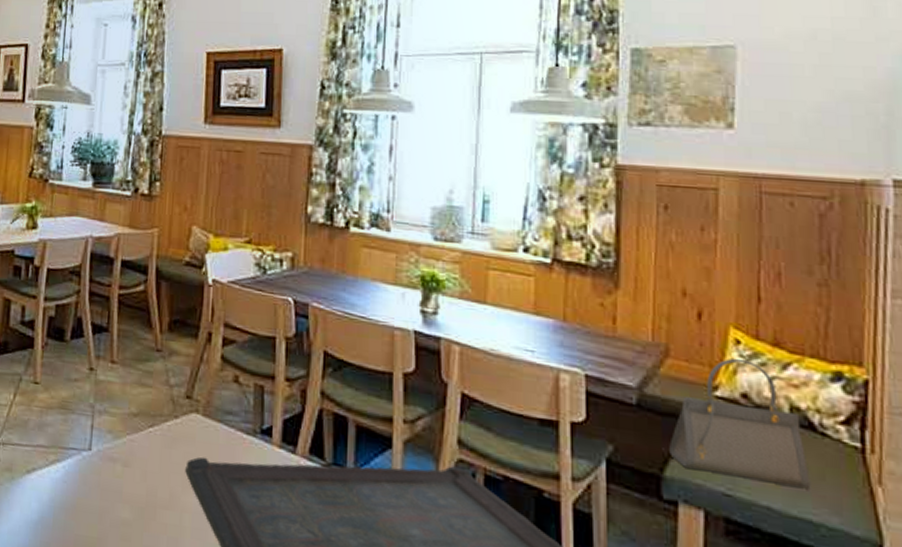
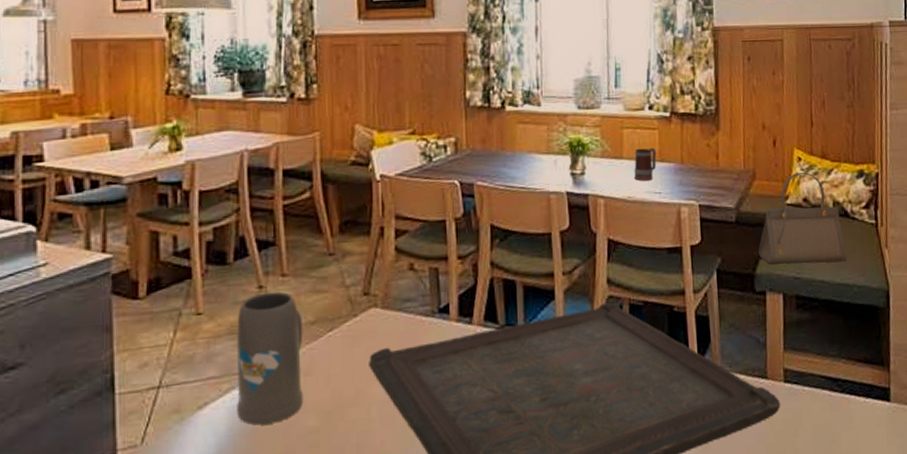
beer mug: none [59,375,127,506] -> present [237,291,304,425]
beer mug: none [500,294,531,335] -> present [634,147,657,181]

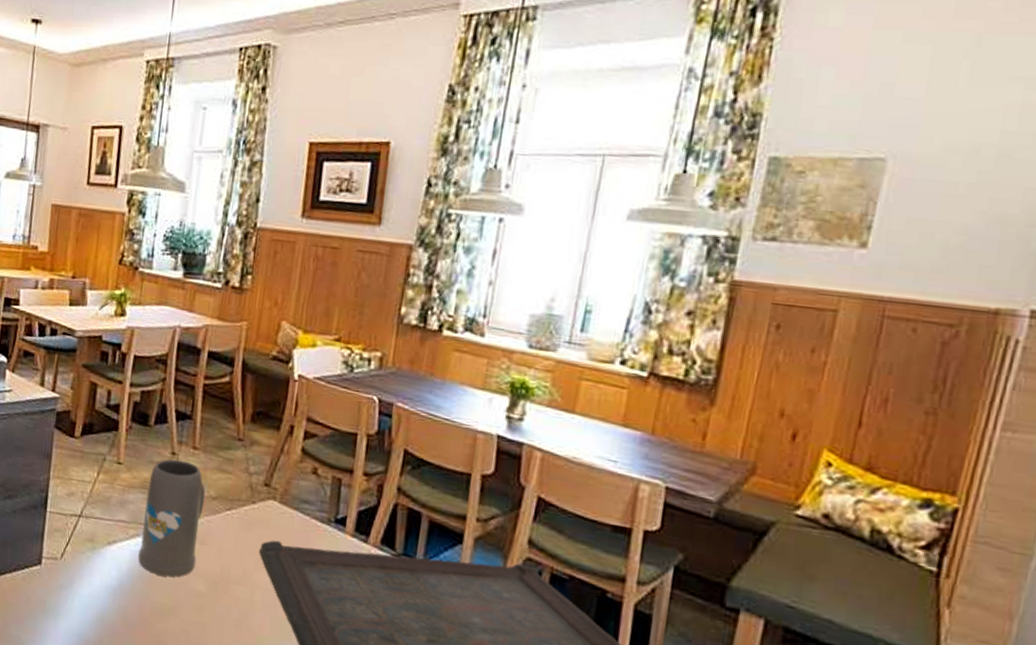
beer mug: present [634,147,657,181] -> none [585,405,621,446]
handbag: present [758,171,847,264] -> none [739,480,880,607]

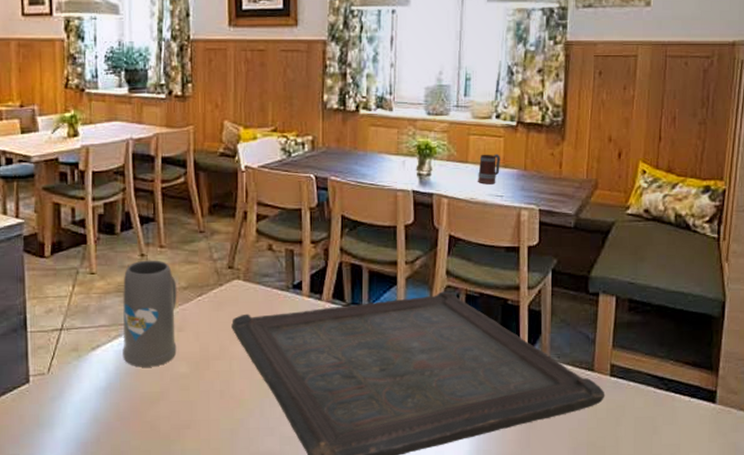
beer mug: none [585,405,621,446] -> present [478,154,501,185]

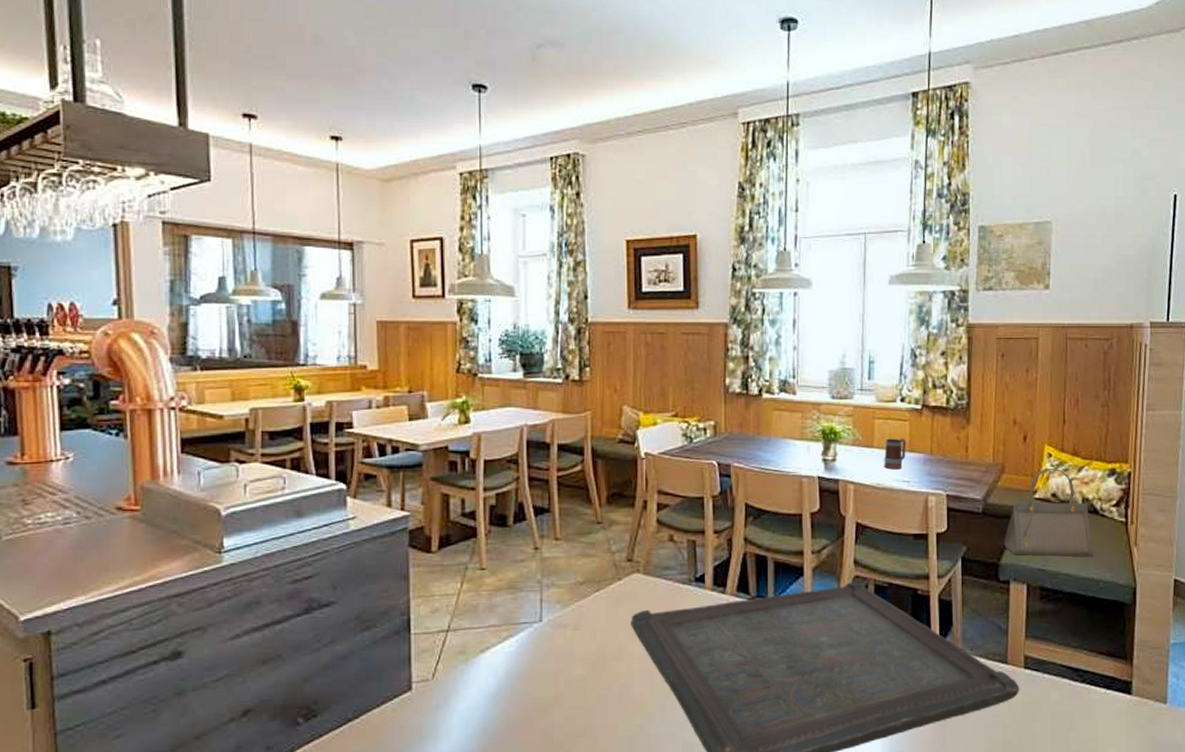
beer mug: present [123,260,177,367] -> none [514,553,573,670]
handbag: none [595,184,685,271] -> present [1004,467,1094,557]

